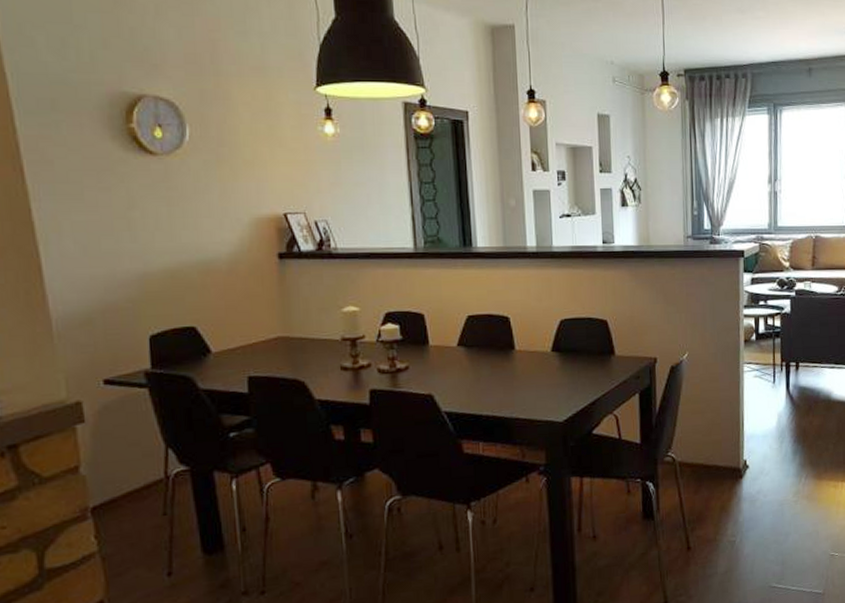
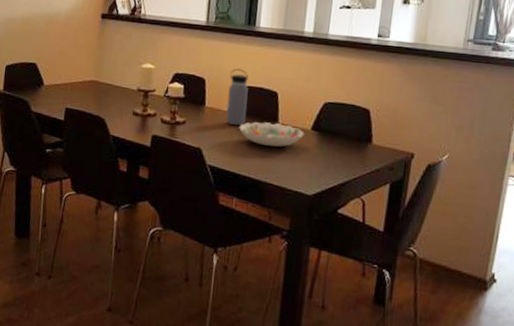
water bottle: none [452,296,479,362] -> present [225,68,249,126]
decorative bowl: none [472,350,545,378] -> present [239,121,304,147]

